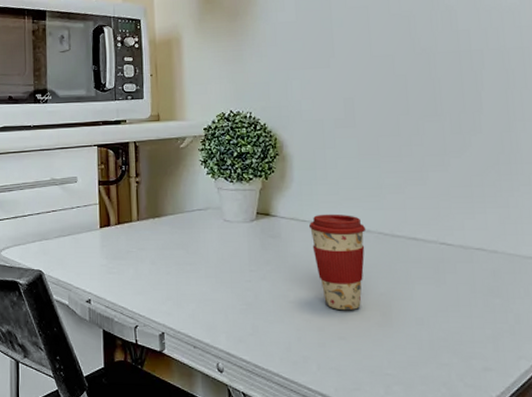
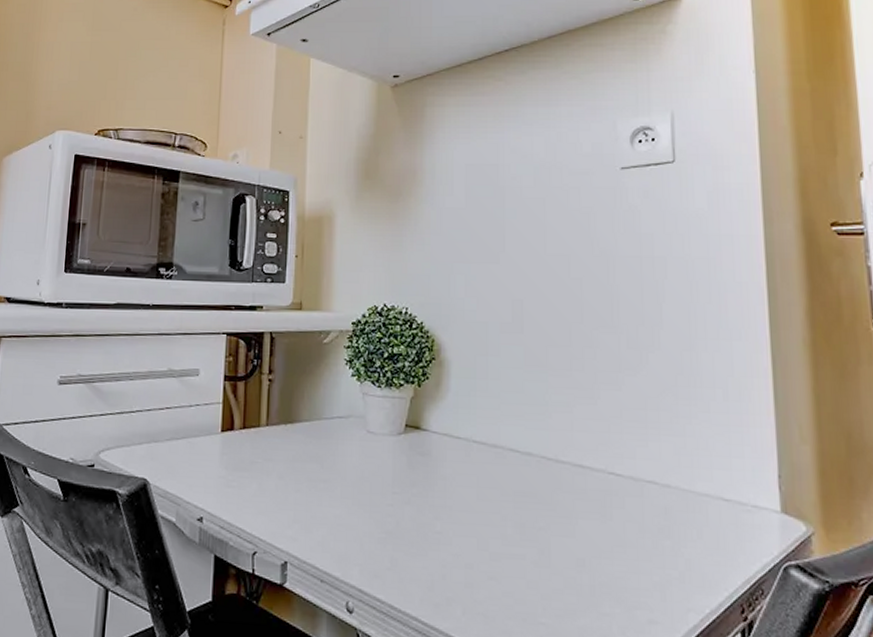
coffee cup: present [308,214,366,310] -> none [463,431,528,545]

